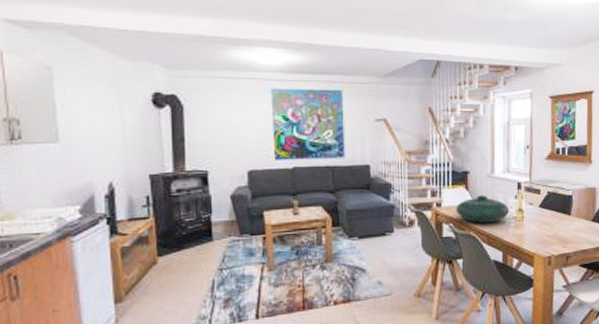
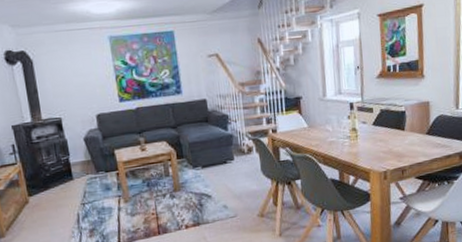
decorative bowl: present [456,195,510,223] -> none [291,118,344,146]

